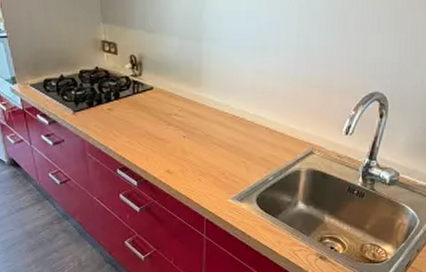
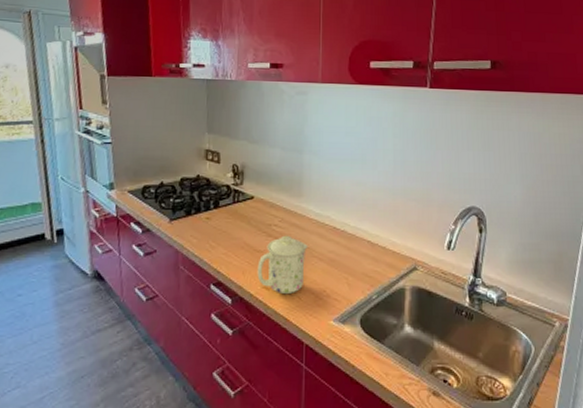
mug: none [160,124,208,178] -> present [257,235,308,295]

